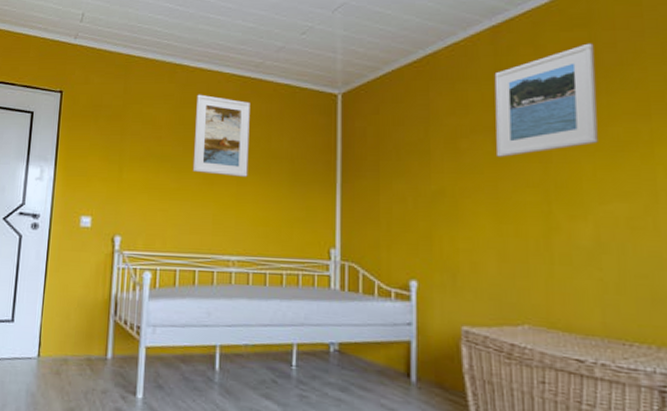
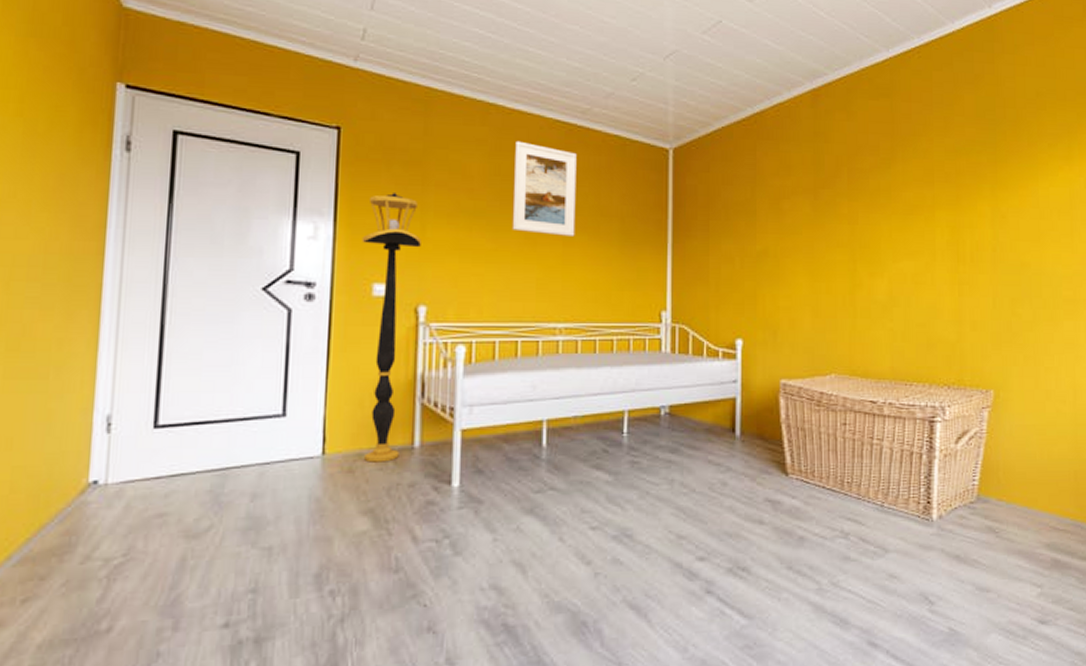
floor lamp: none [68,141,119,369] -> present [362,192,421,463]
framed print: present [494,43,598,157] -> none [813,113,895,218]

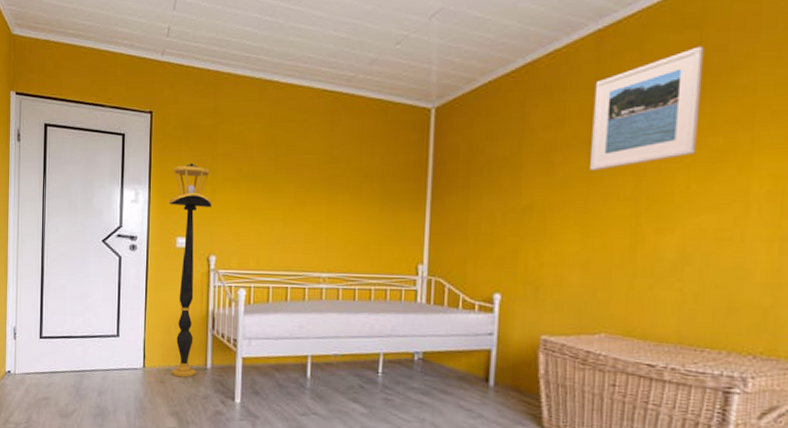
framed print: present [512,140,577,236] -> none [284,111,342,196]
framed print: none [813,113,895,218] -> present [590,46,704,170]

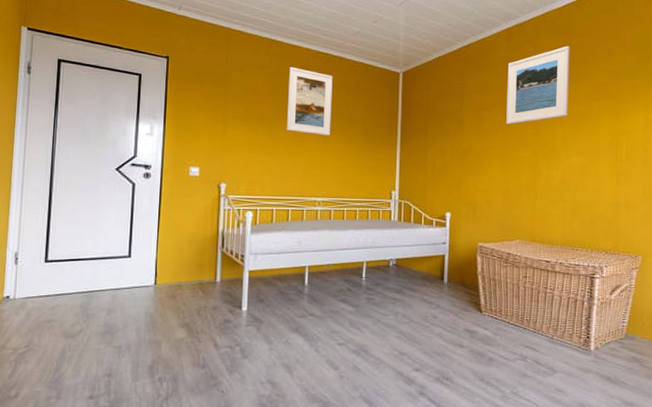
floor lamp: present [168,162,212,378] -> none [182,102,223,292]
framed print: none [284,111,342,196] -> present [286,66,333,136]

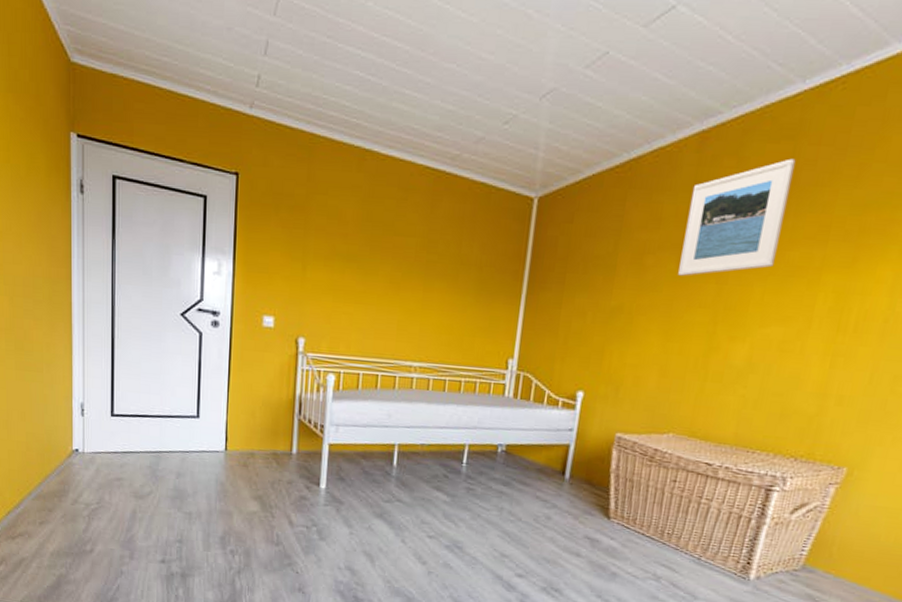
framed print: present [286,66,333,136] -> none [379,187,443,283]

